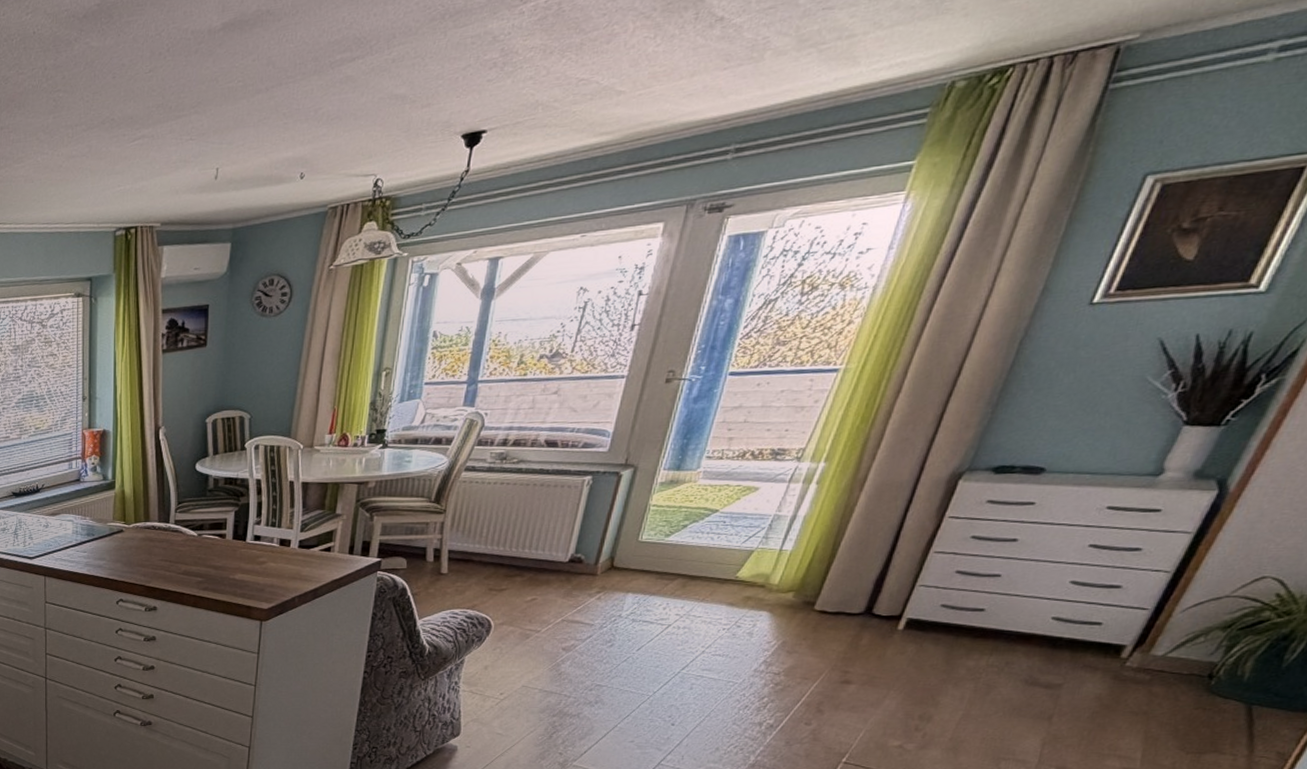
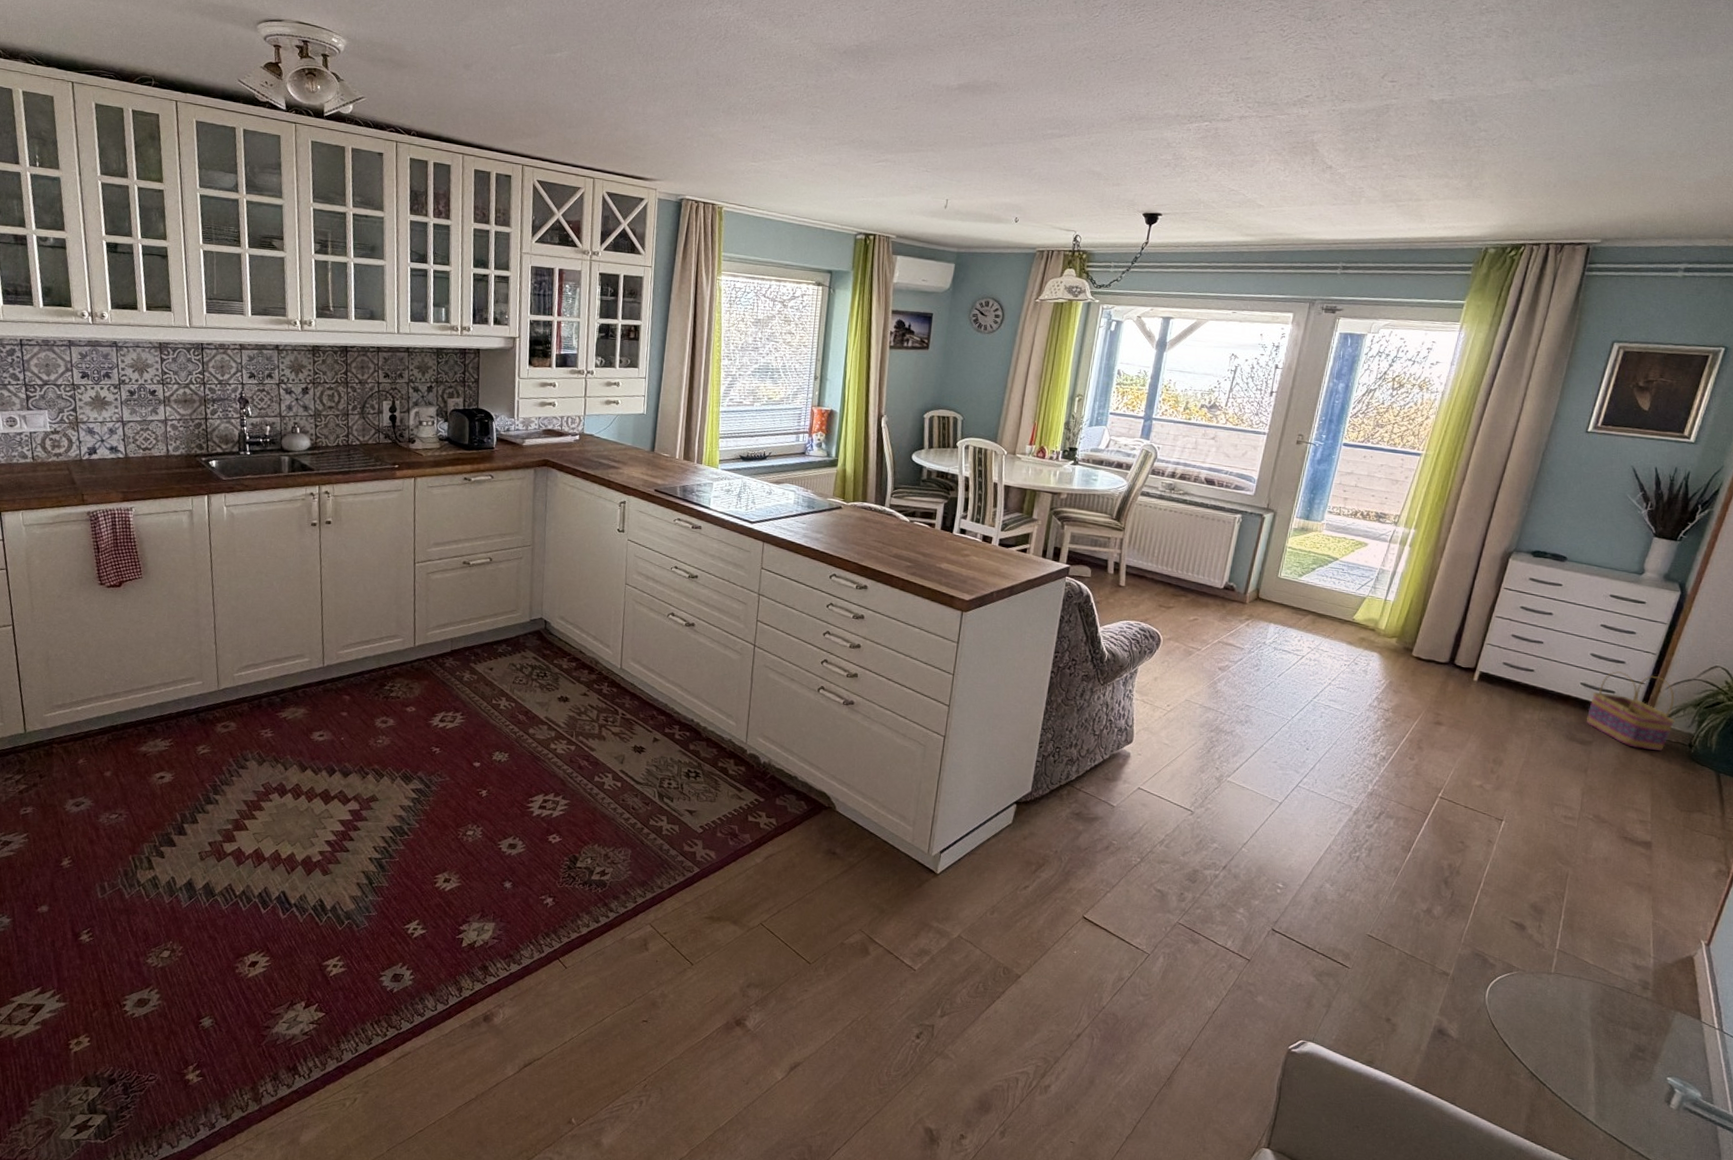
basket: none [1056,598,1194,686] -> present [1587,671,1676,751]

